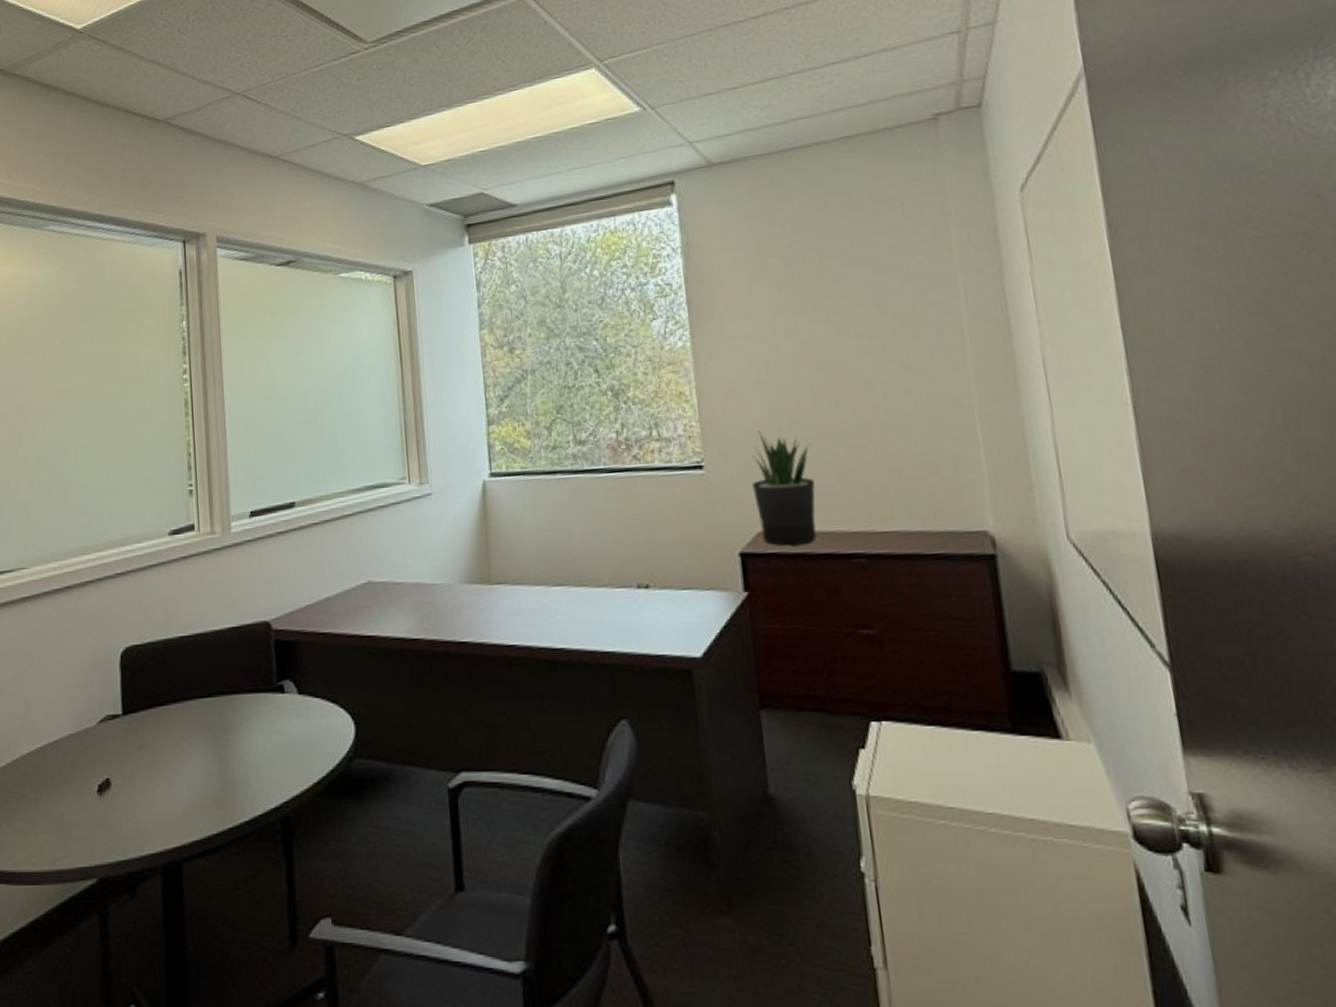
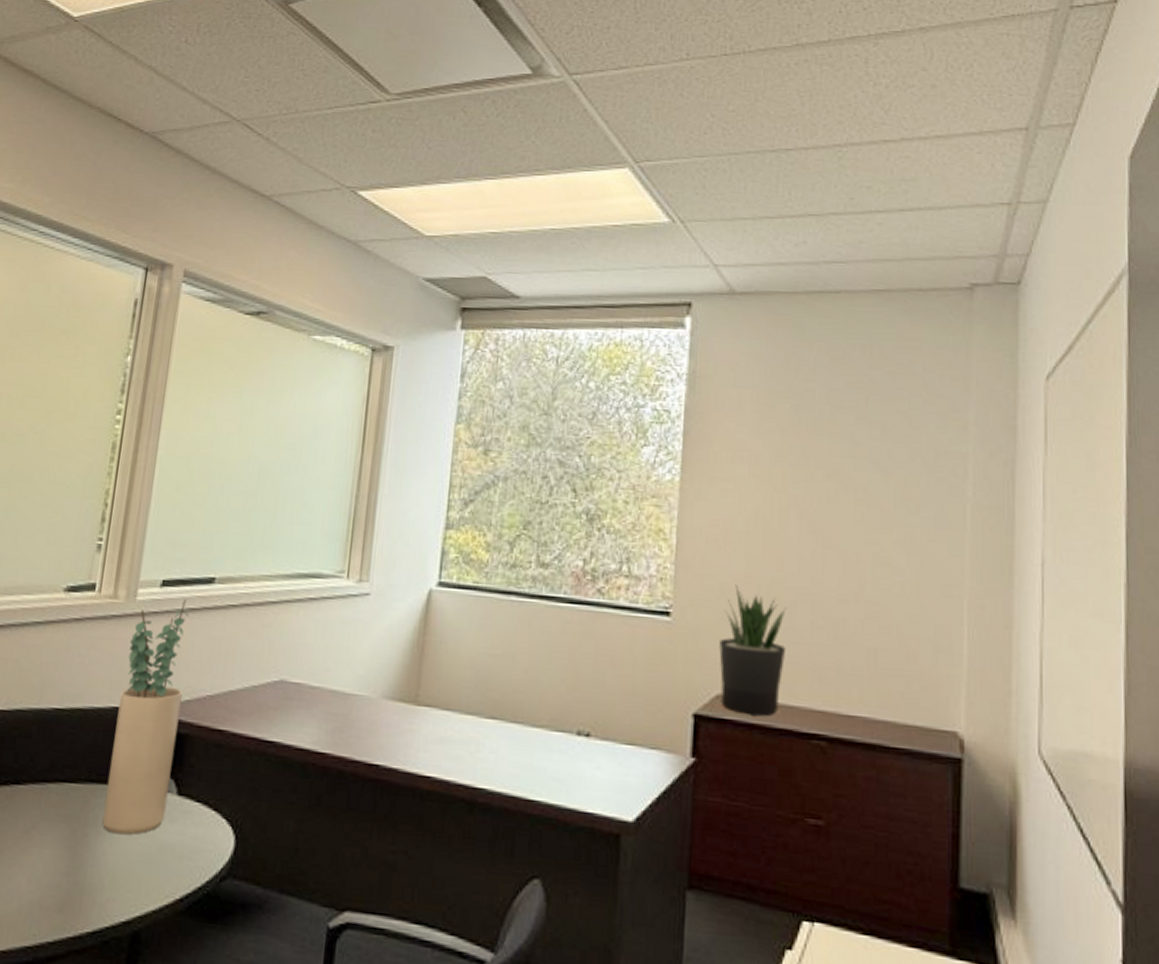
vase: none [233,525,292,735] -> present [101,599,189,835]

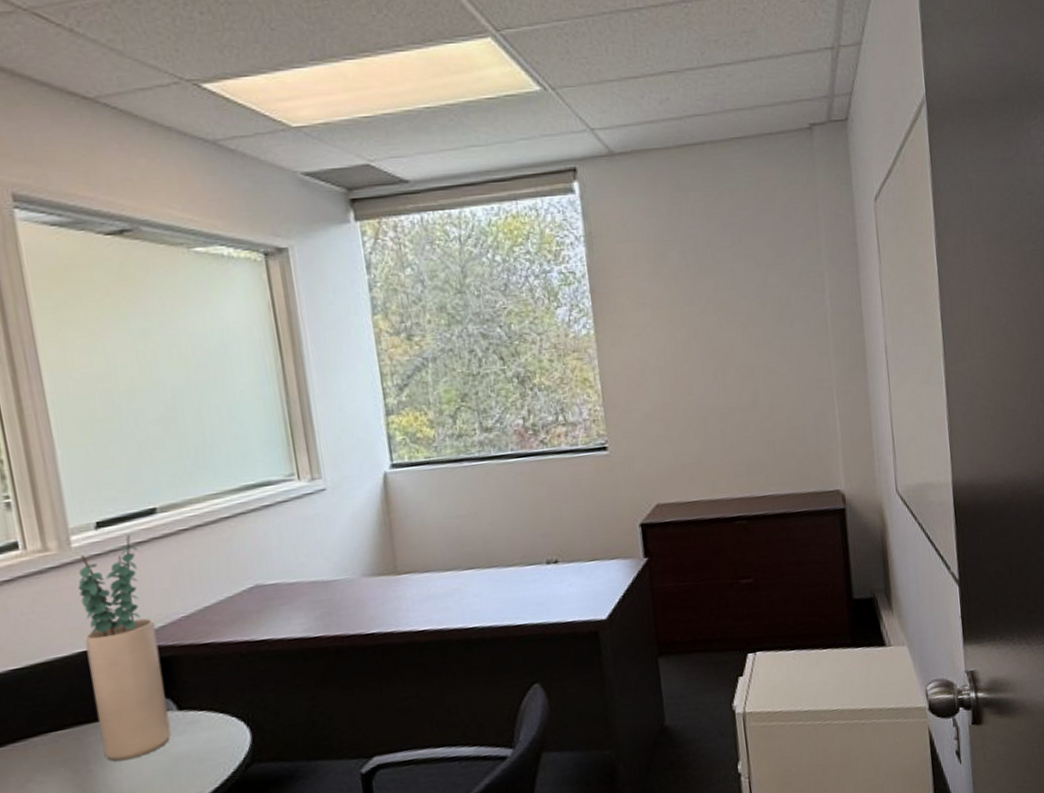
planter: present [719,584,786,717] -> none [651,413,707,516]

